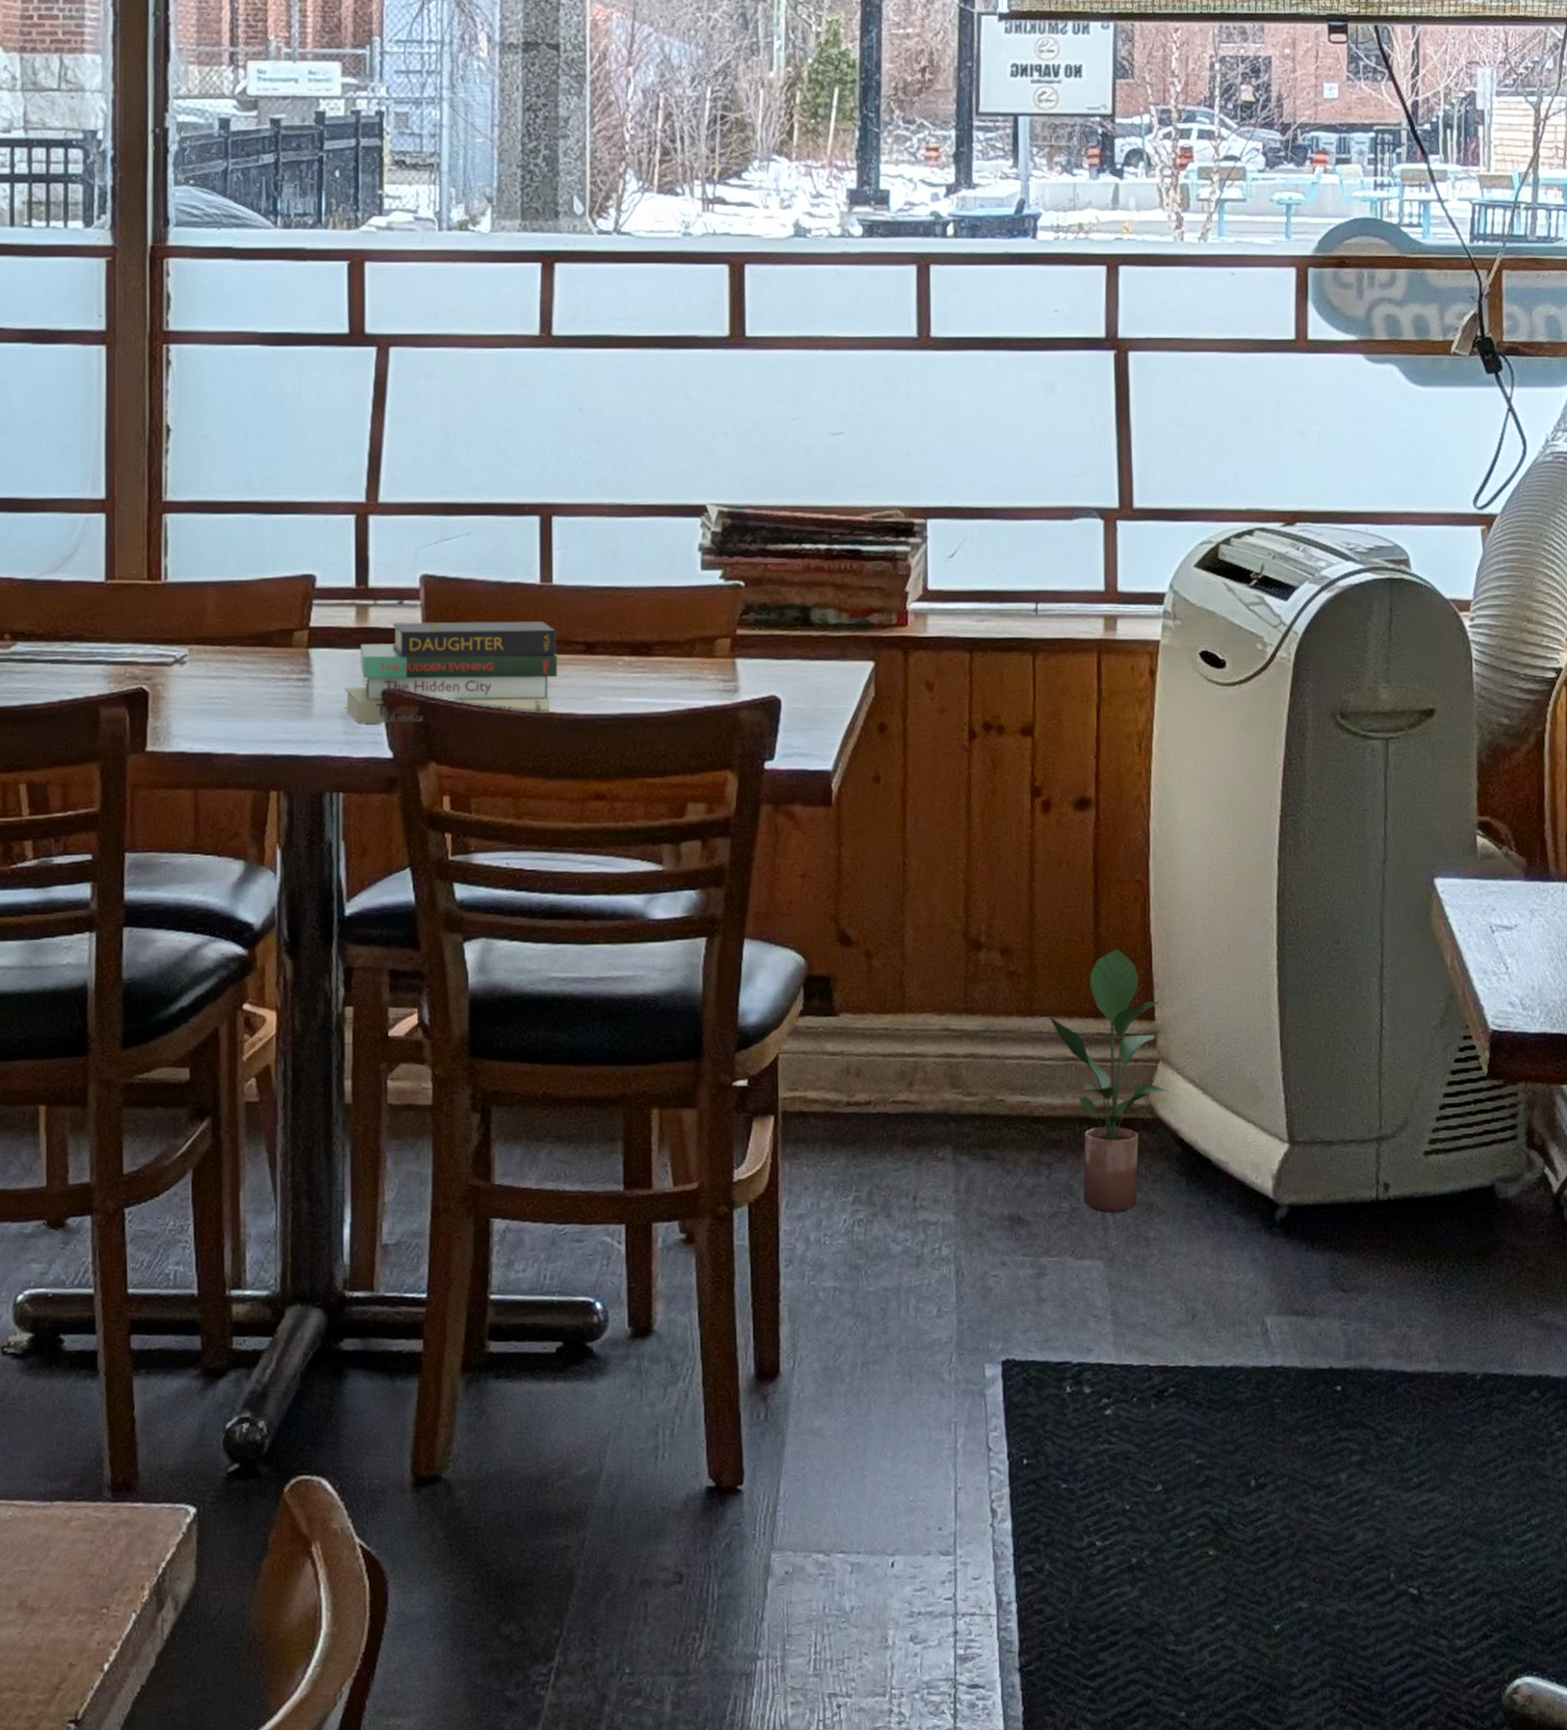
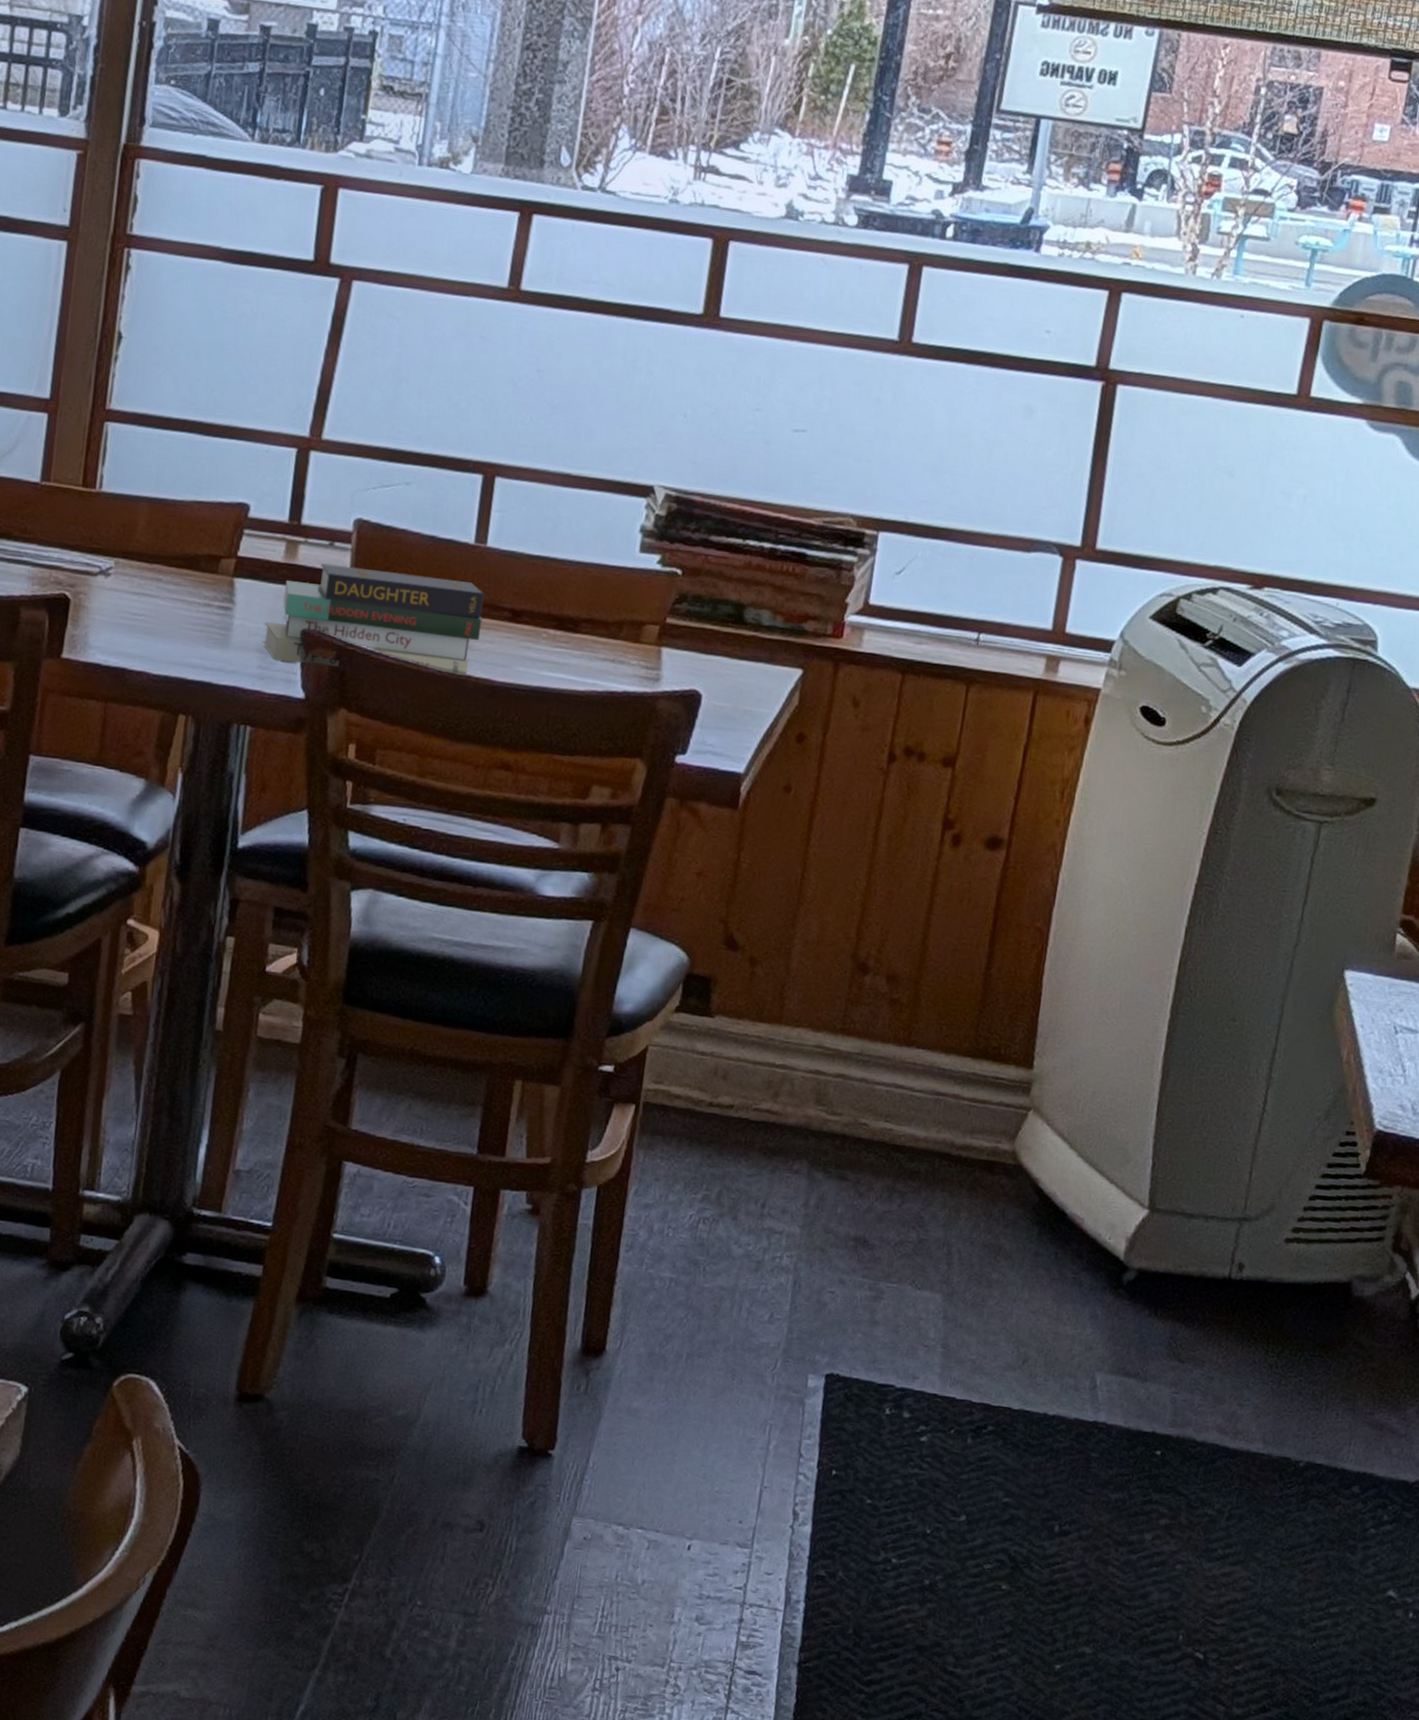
potted plant: present [1048,948,1168,1213] -> none [925,992,1041,1251]

